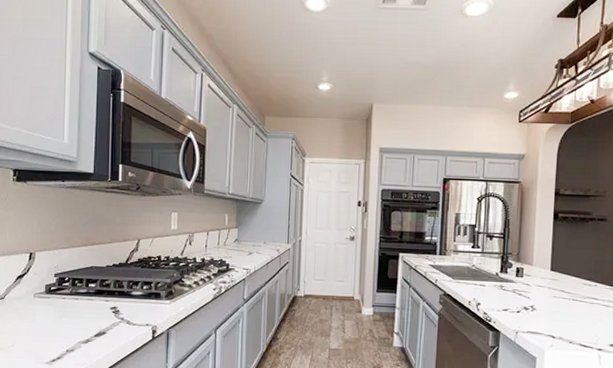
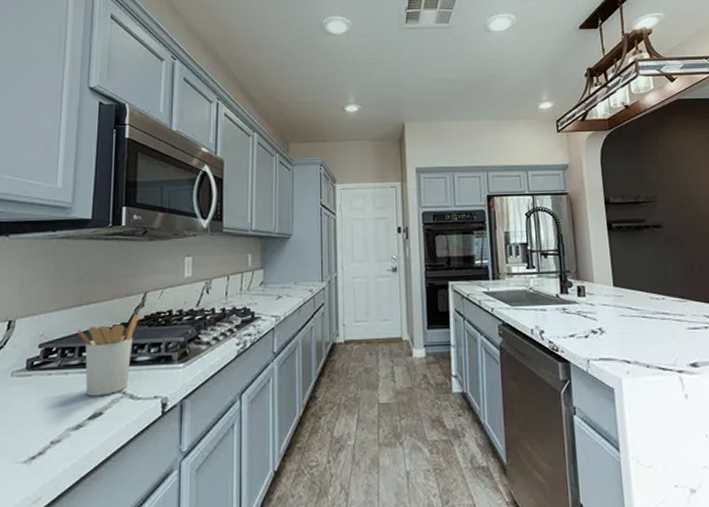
utensil holder: none [83,257,133,320] -> present [76,315,139,397]

